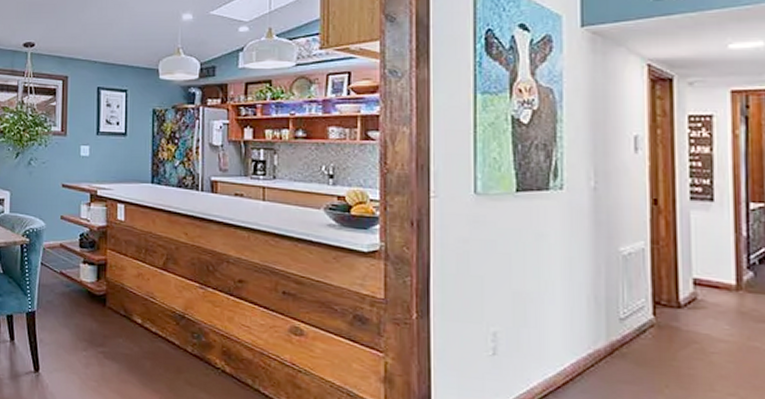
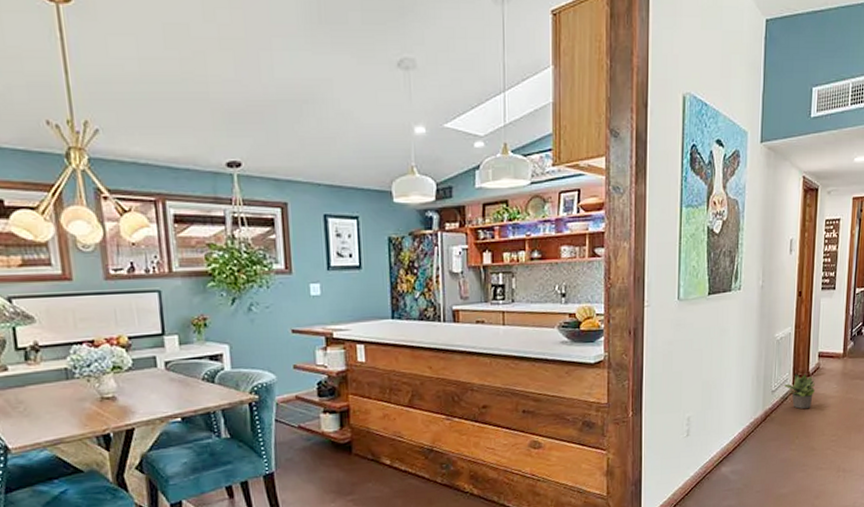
potted plant: none [638,302,693,350] -> present [783,373,816,409]

